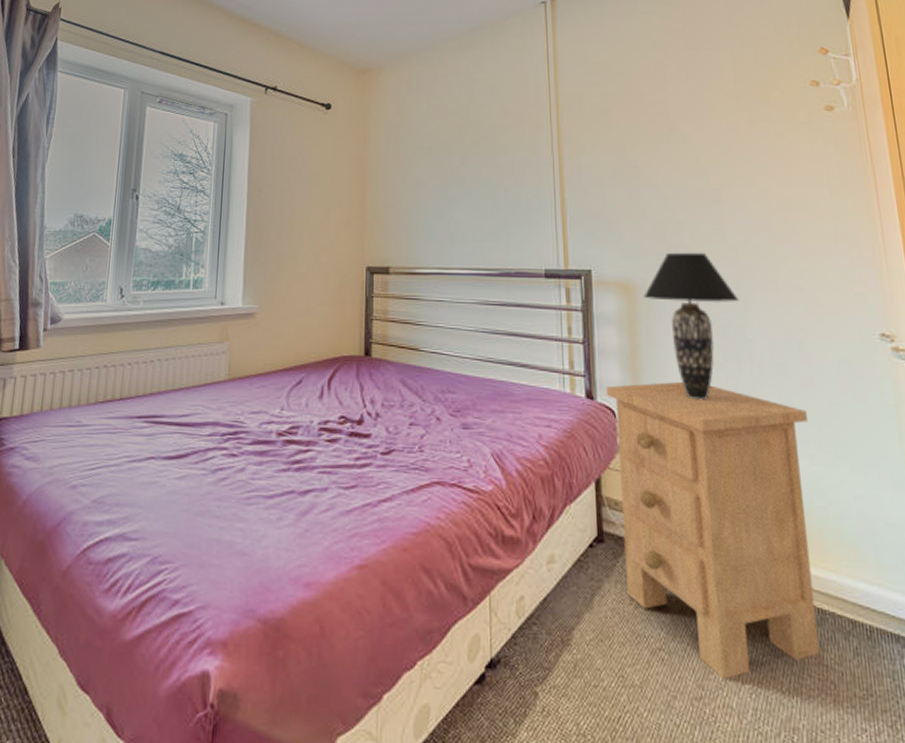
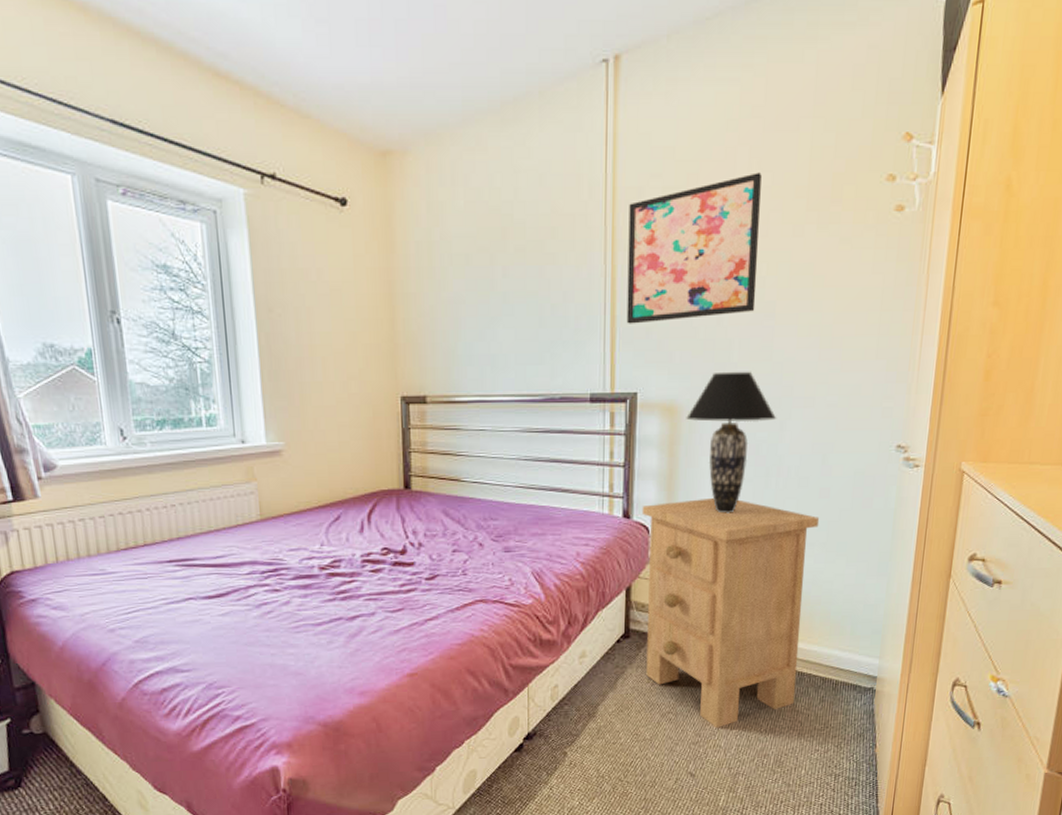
wall art: none [571,81,701,207] -> present [626,172,762,324]

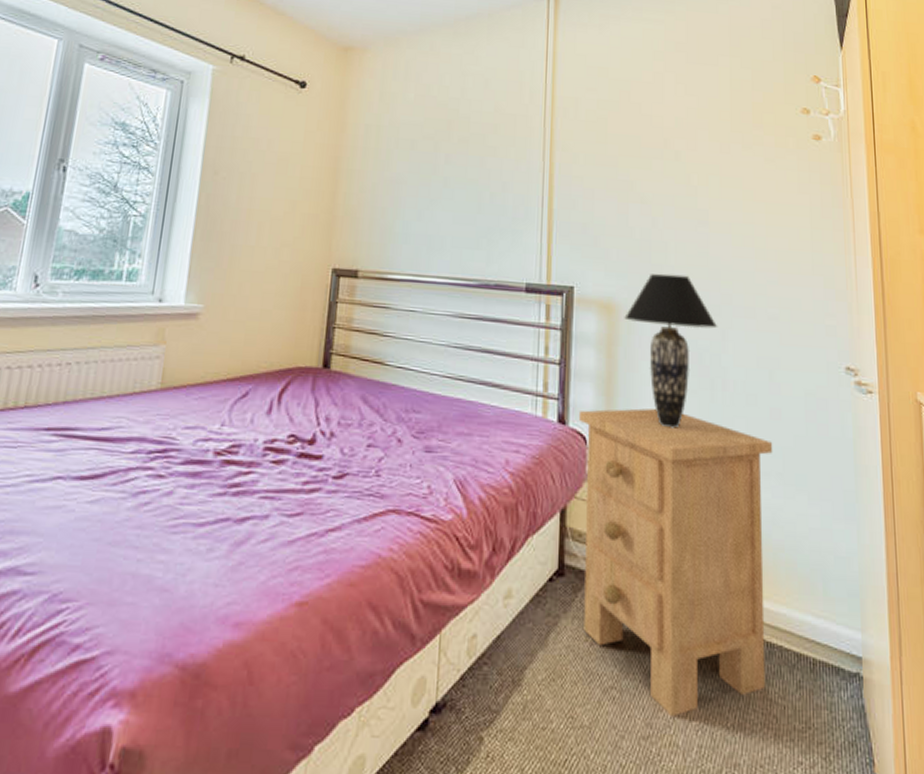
wall art: present [626,172,762,324] -> none [563,95,689,219]

